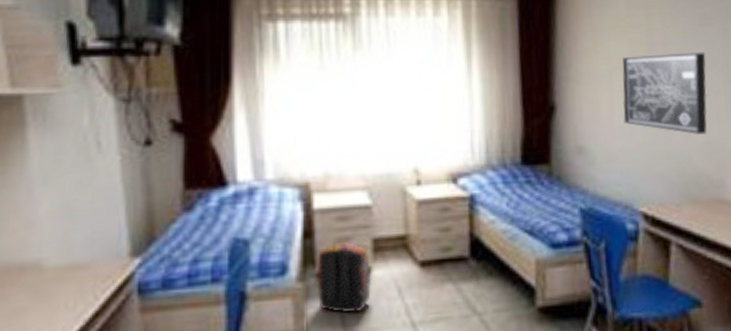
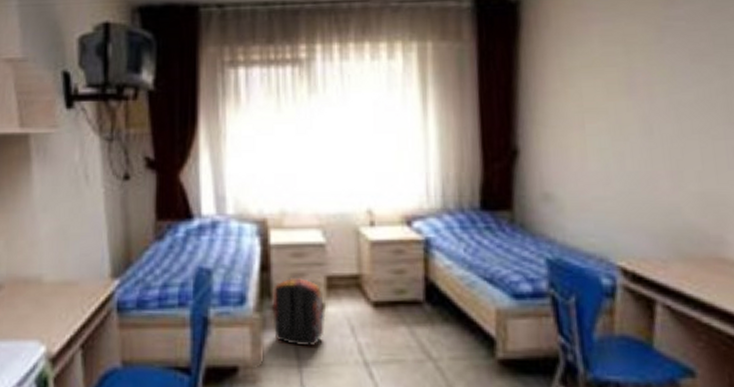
wall art: present [622,52,708,136] -> none [596,92,702,185]

